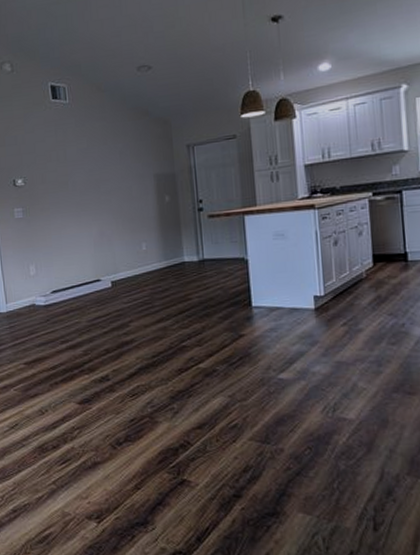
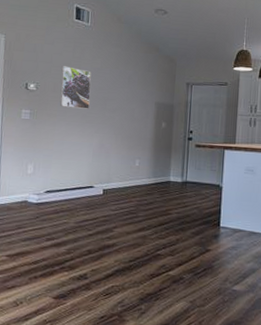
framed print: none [46,152,82,199] -> present [60,66,91,109]

